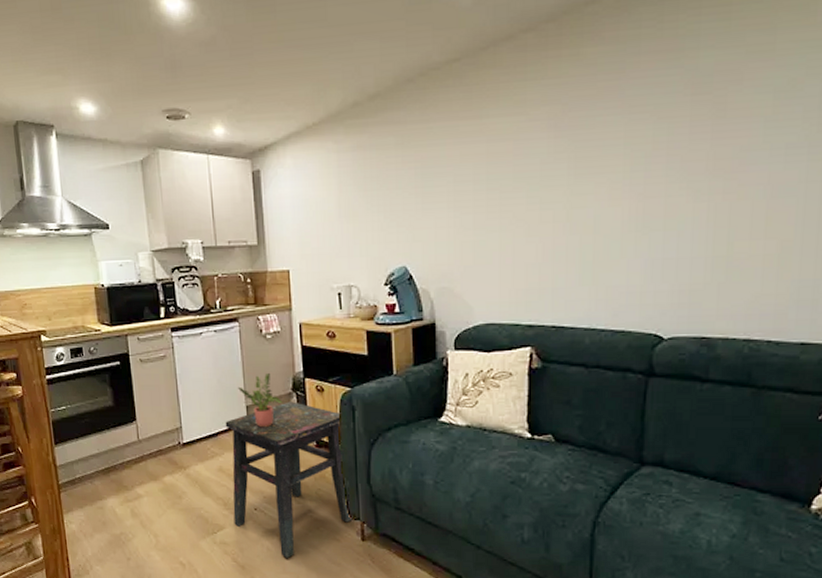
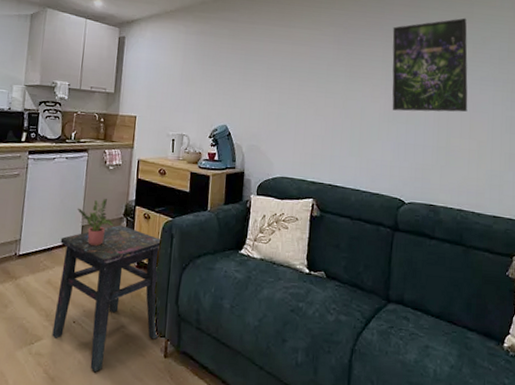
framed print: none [639,53,765,214] -> present [392,18,468,112]

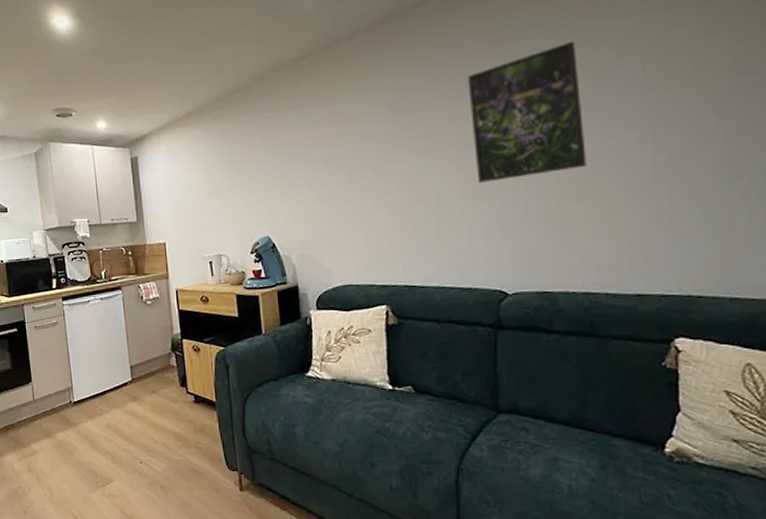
side table: present [52,225,162,373] -> none [111,361,231,510]
potted plant: present [78,199,114,246] -> none [123,336,163,385]

